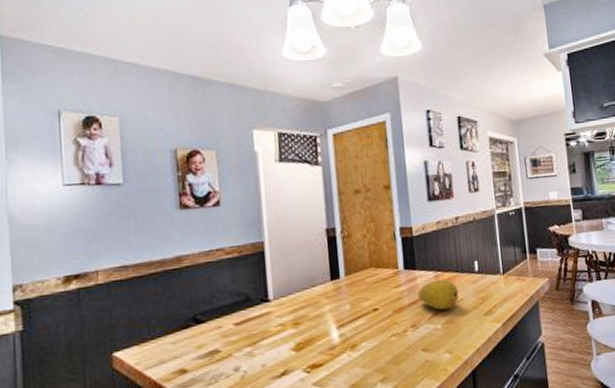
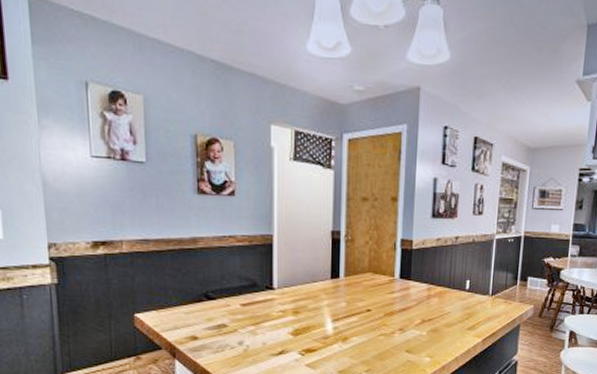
fruit: present [417,279,459,311] -> none [408,292,447,320]

